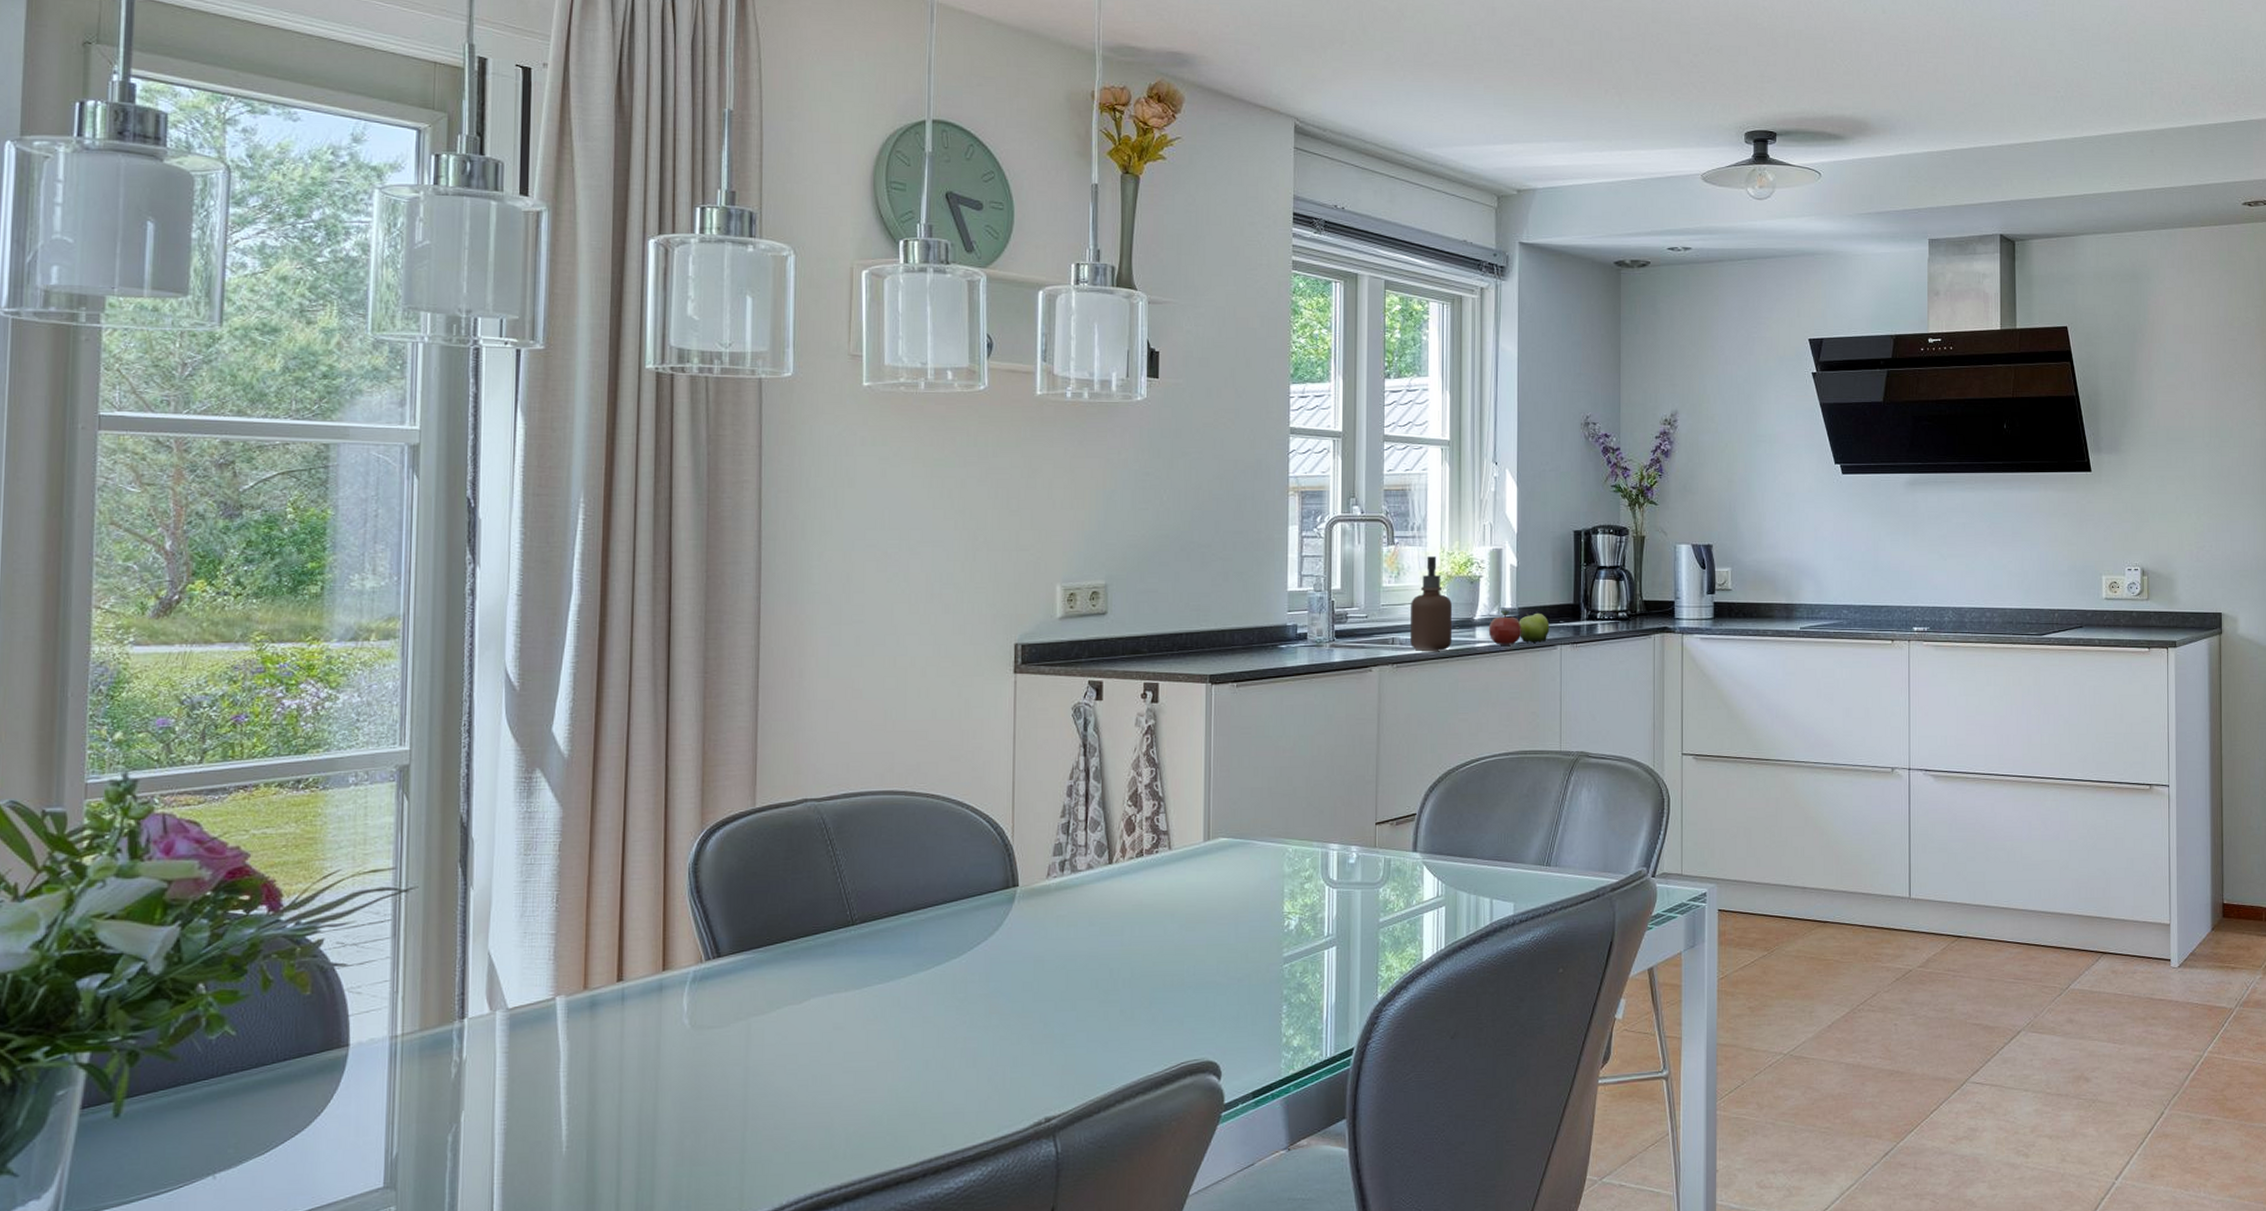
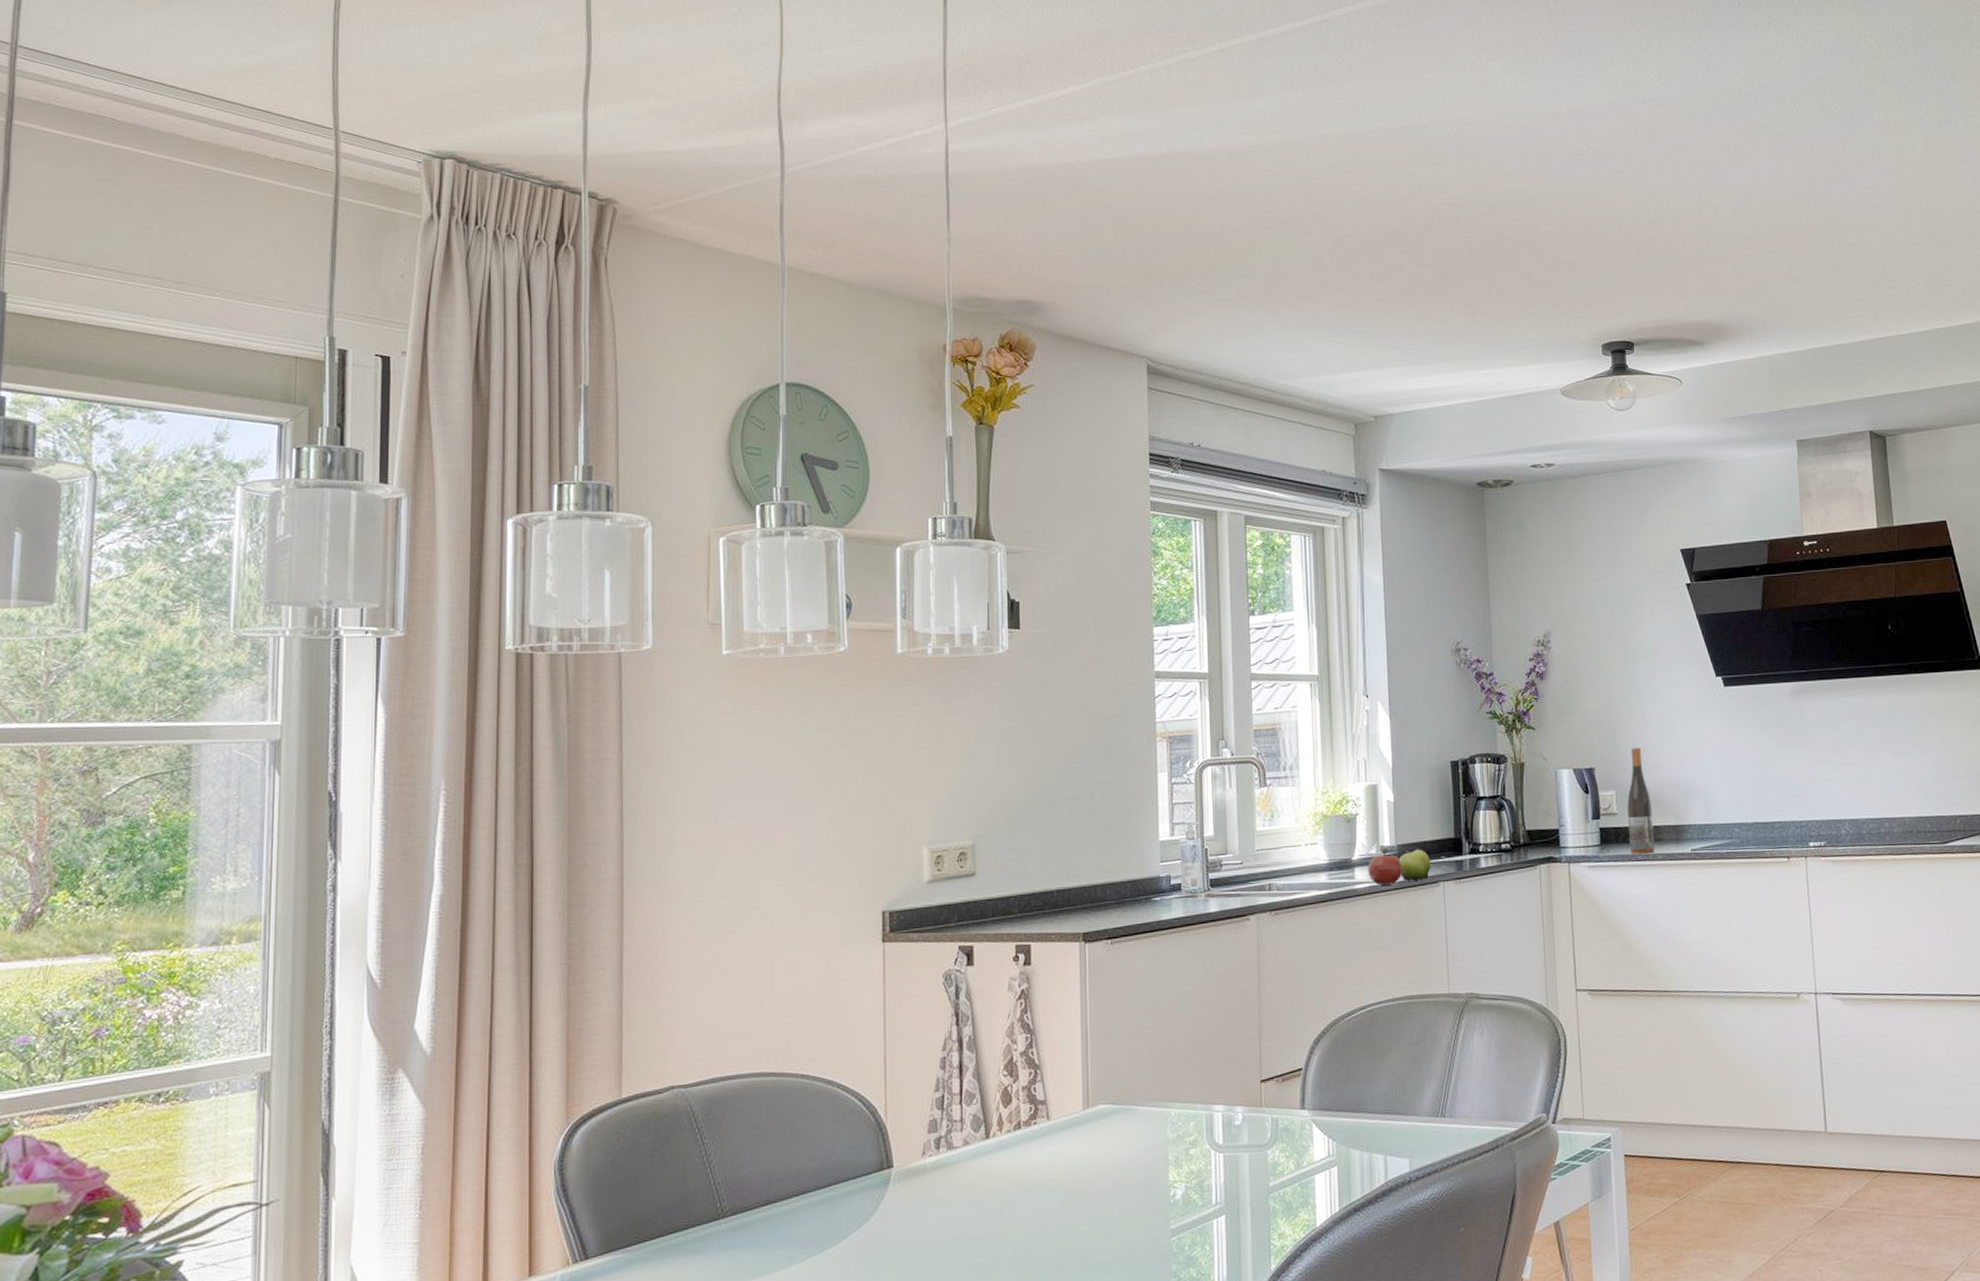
soap dispenser: present [1410,556,1453,651] -> none [1286,796,1331,896]
wine bottle: none [1742,527,1766,630] -> present [1627,746,1656,855]

